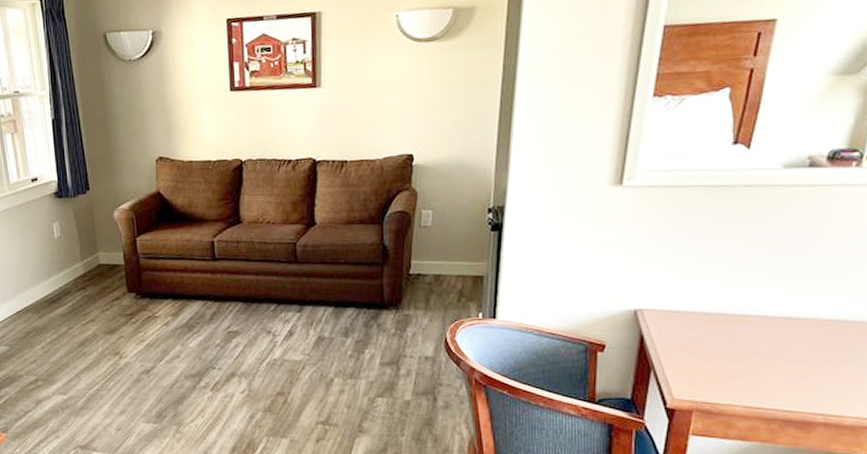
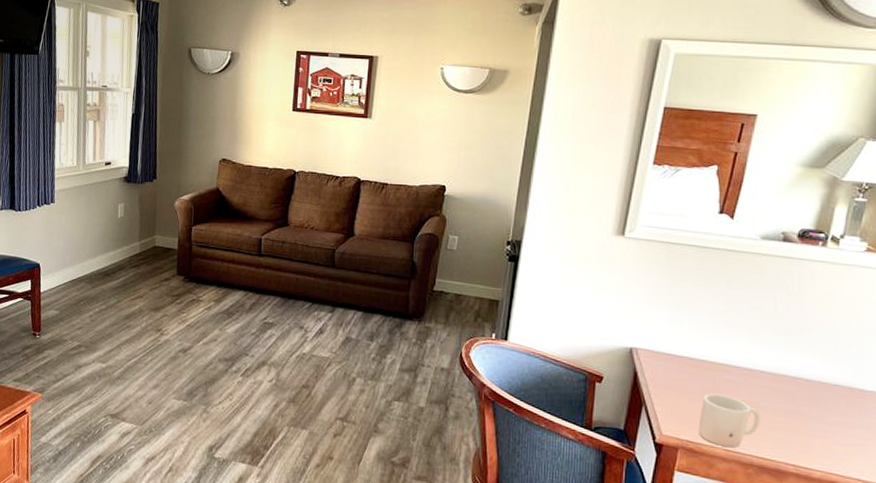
mug: none [714,348,785,403] -> present [698,393,761,448]

